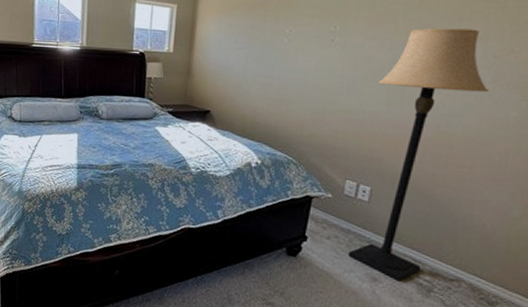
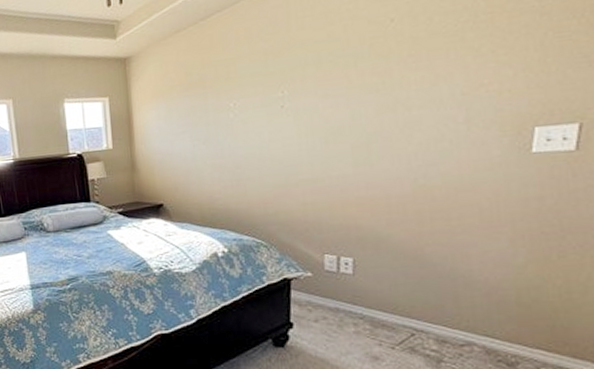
lamp: present [347,28,489,281] -> none [339,68,464,356]

